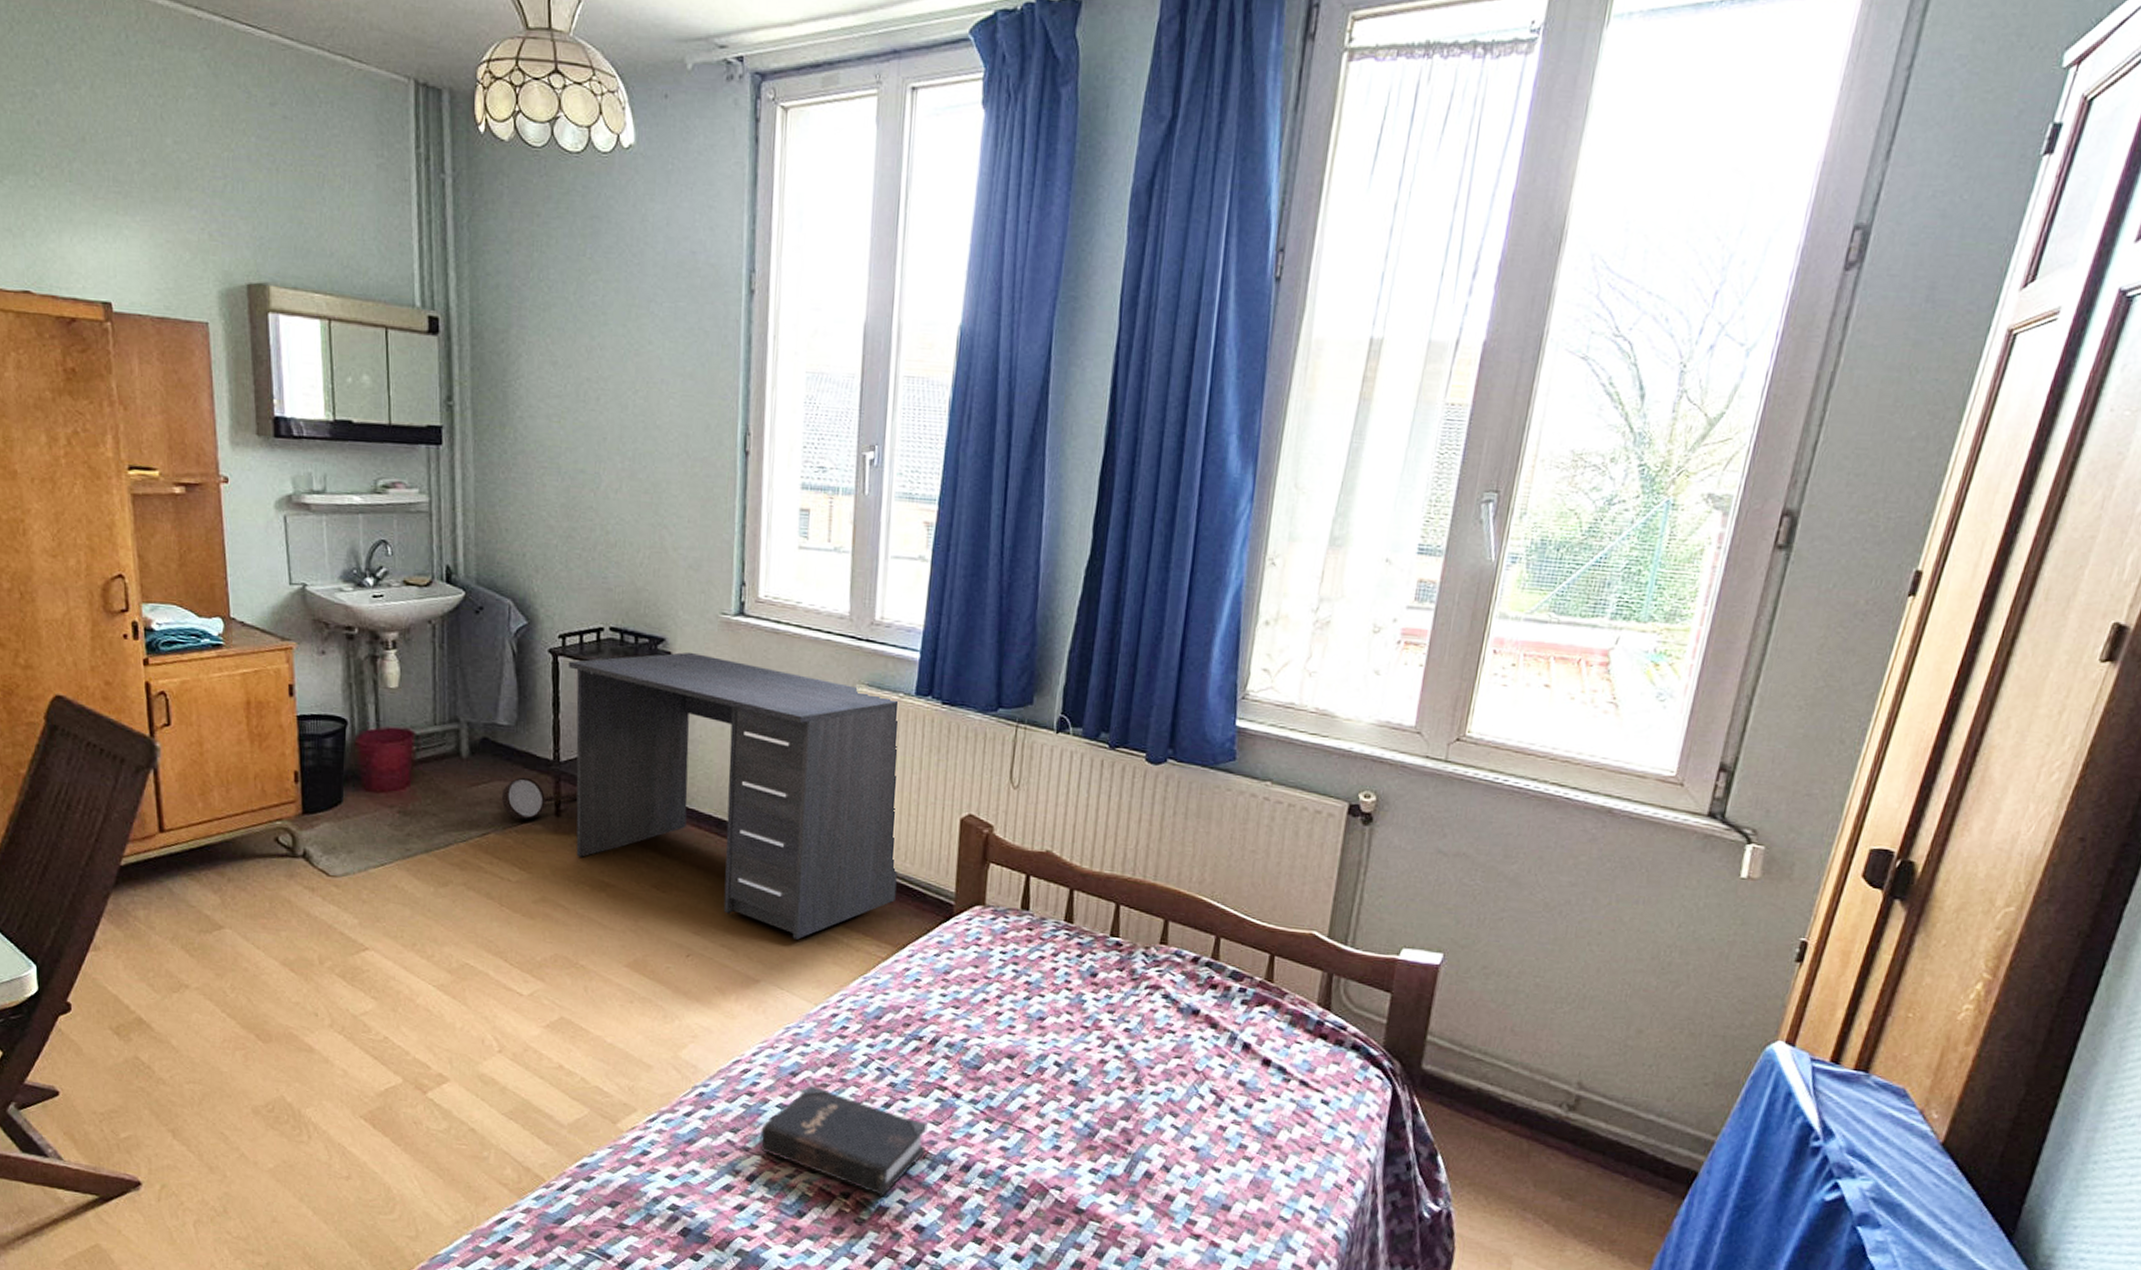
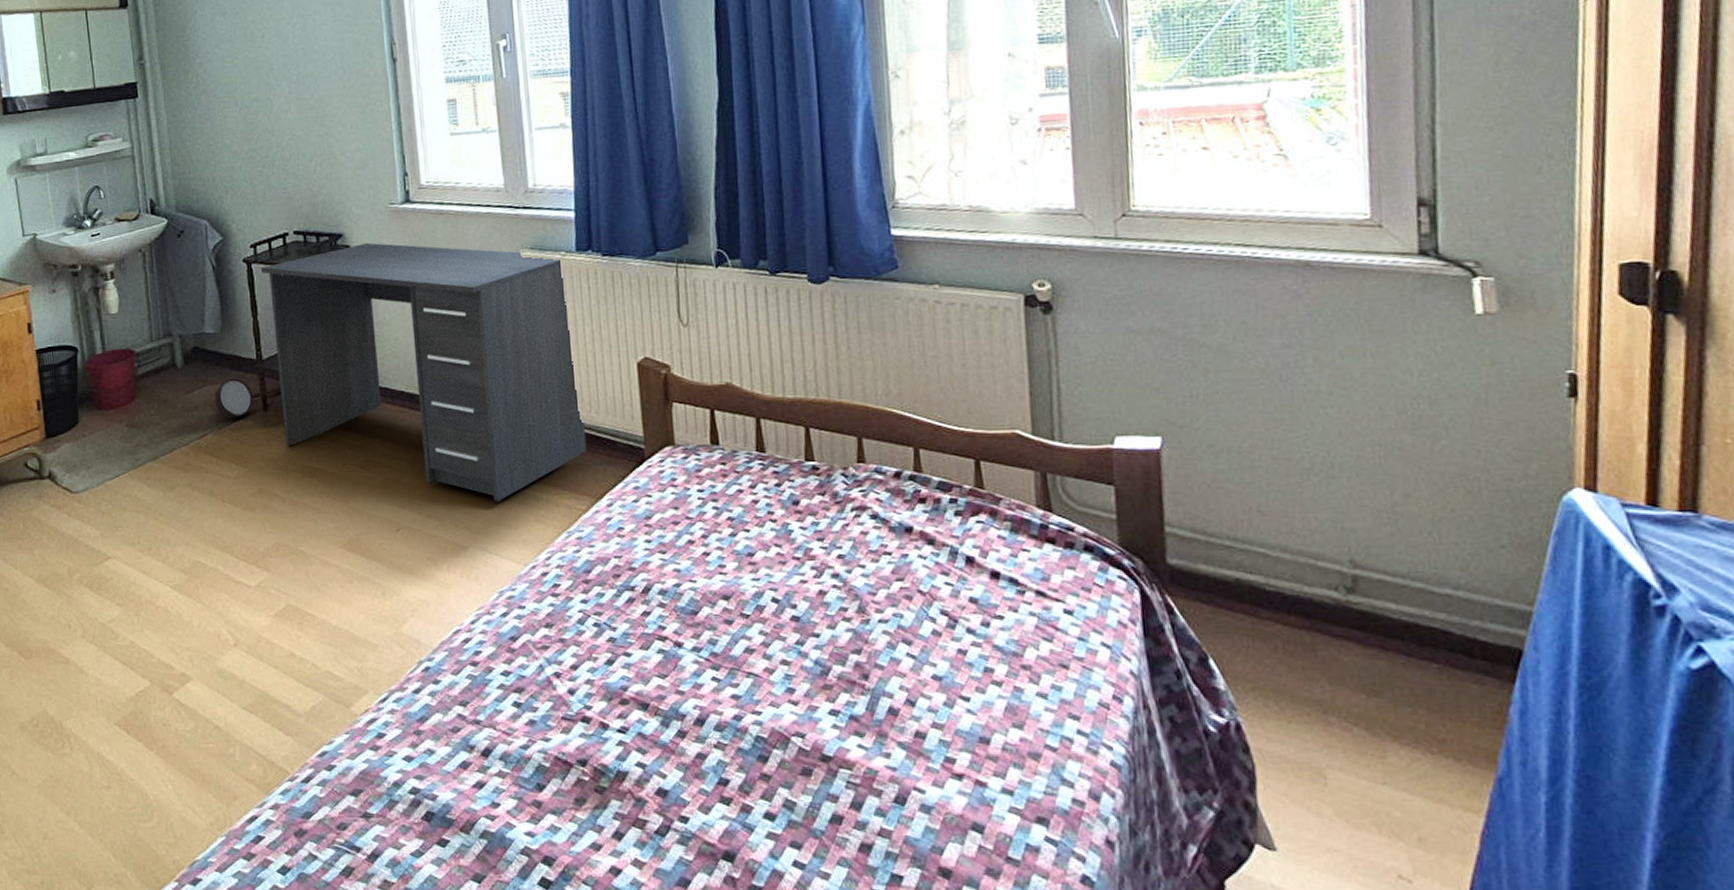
hardback book: present [760,1085,928,1196] -> none [489,648,656,760]

